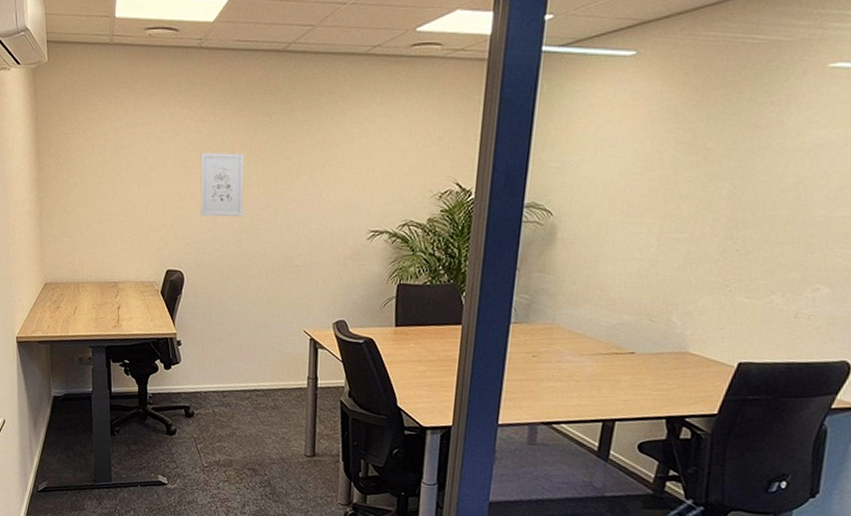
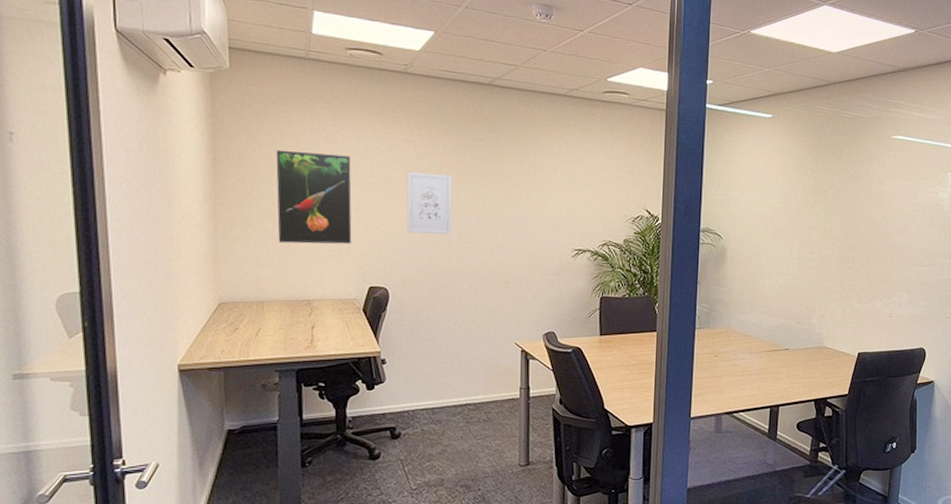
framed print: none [87,138,151,229] -> present [276,149,352,244]

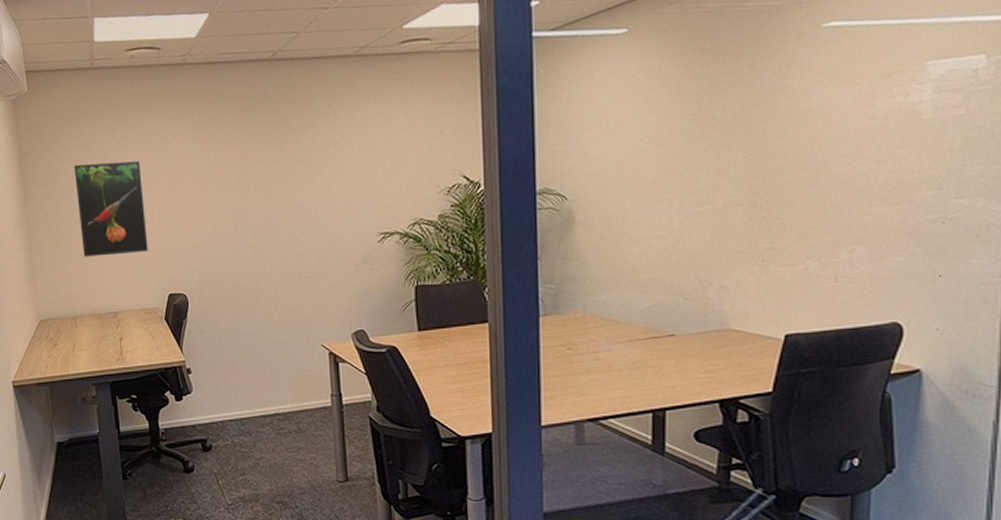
wall art: present [406,172,453,235] -> none [194,166,244,235]

